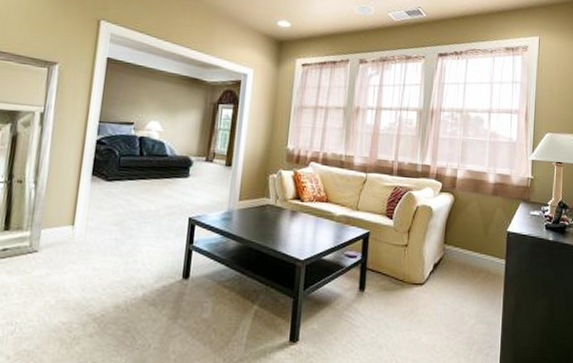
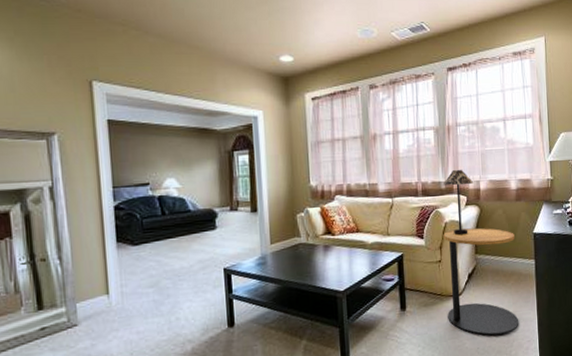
side table: none [407,215,487,335] -> present [443,227,519,336]
table lamp: none [419,155,451,222] -> present [442,170,474,236]

